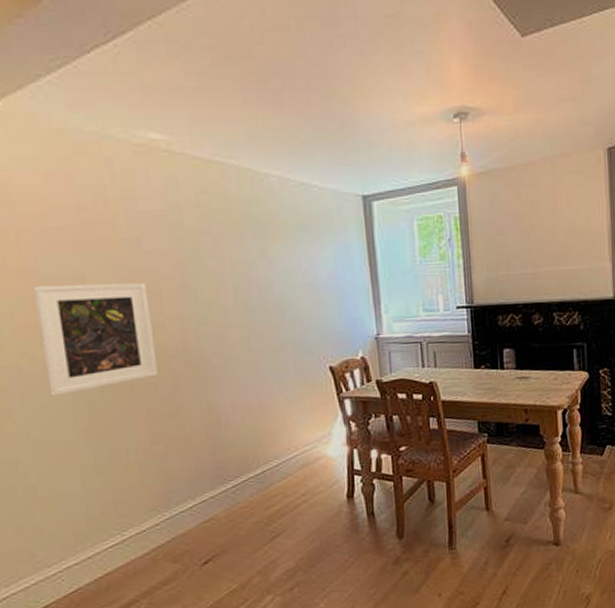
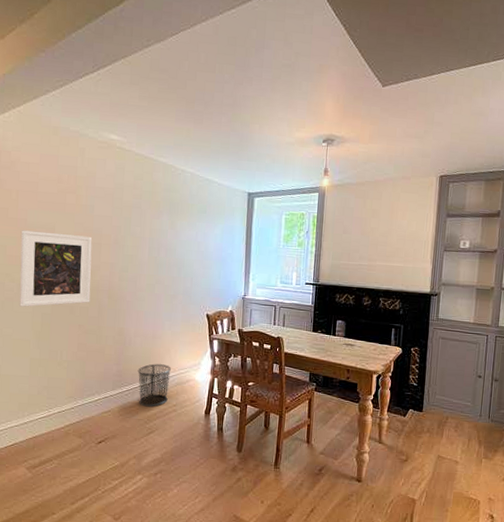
waste bin: none [243,442,293,504] -> present [137,364,171,407]

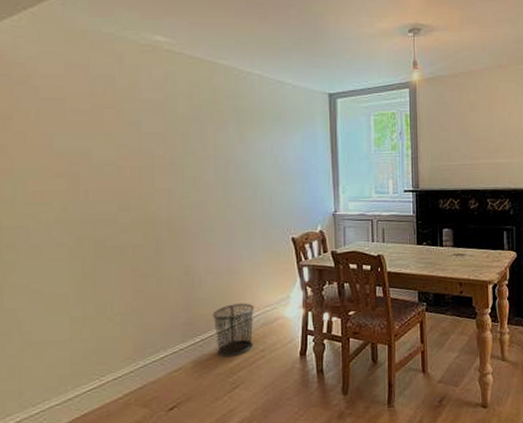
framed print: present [19,230,93,307] -> none [45,158,145,254]

